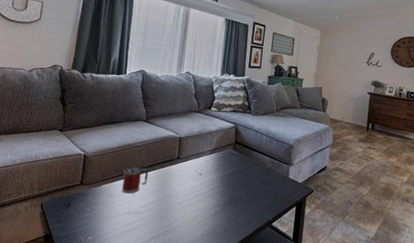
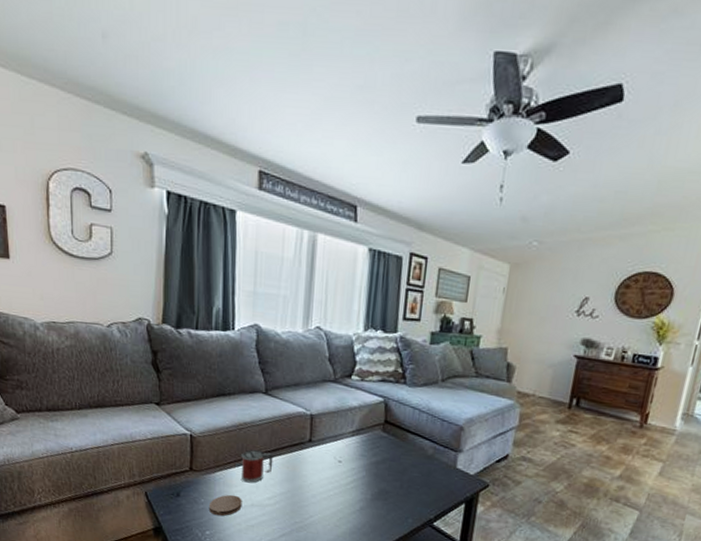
coaster: none [92,204,121,223] -> present [208,494,242,516]

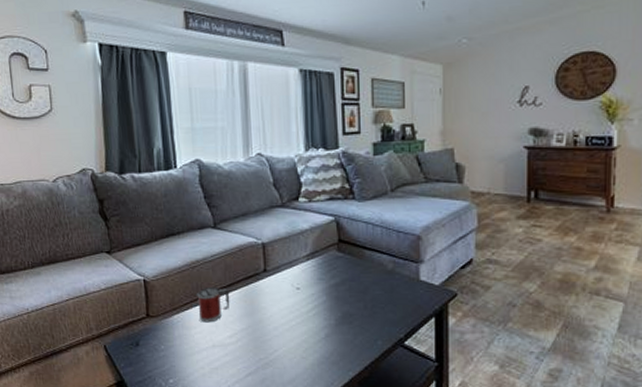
coaster: present [208,494,242,516] -> none [169,337,203,362]

